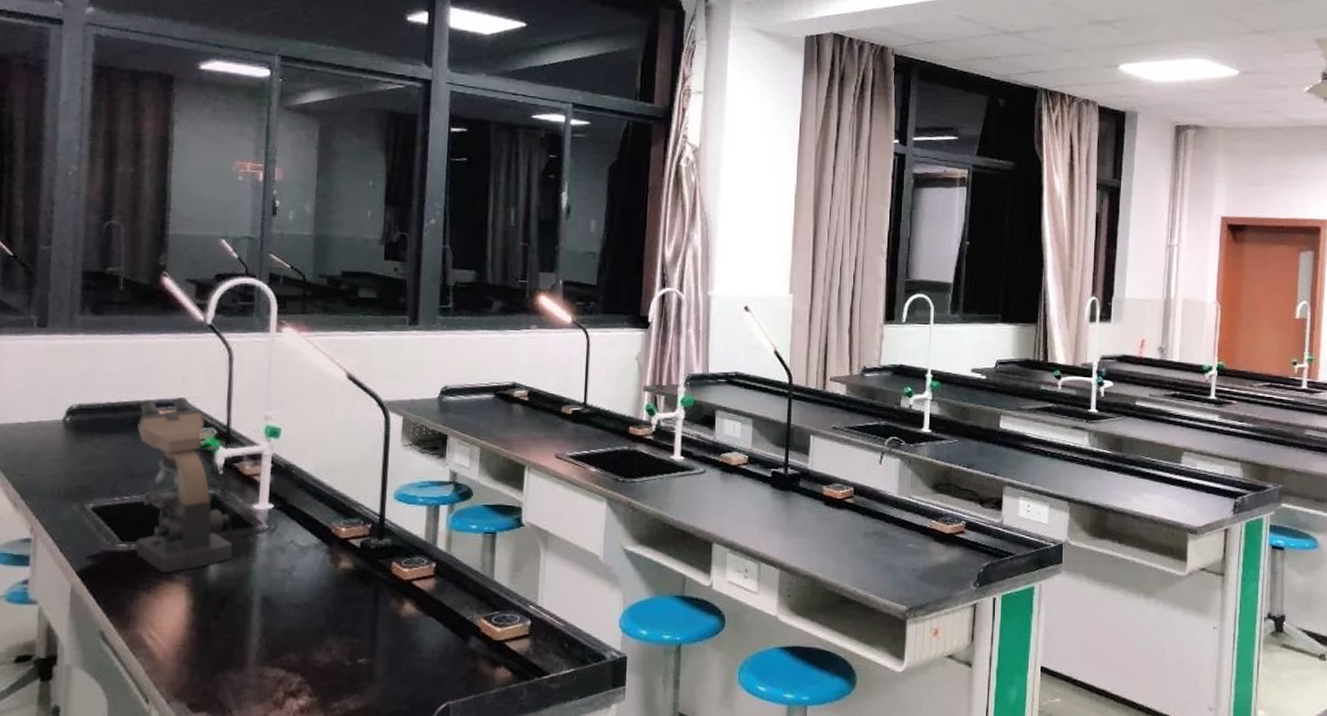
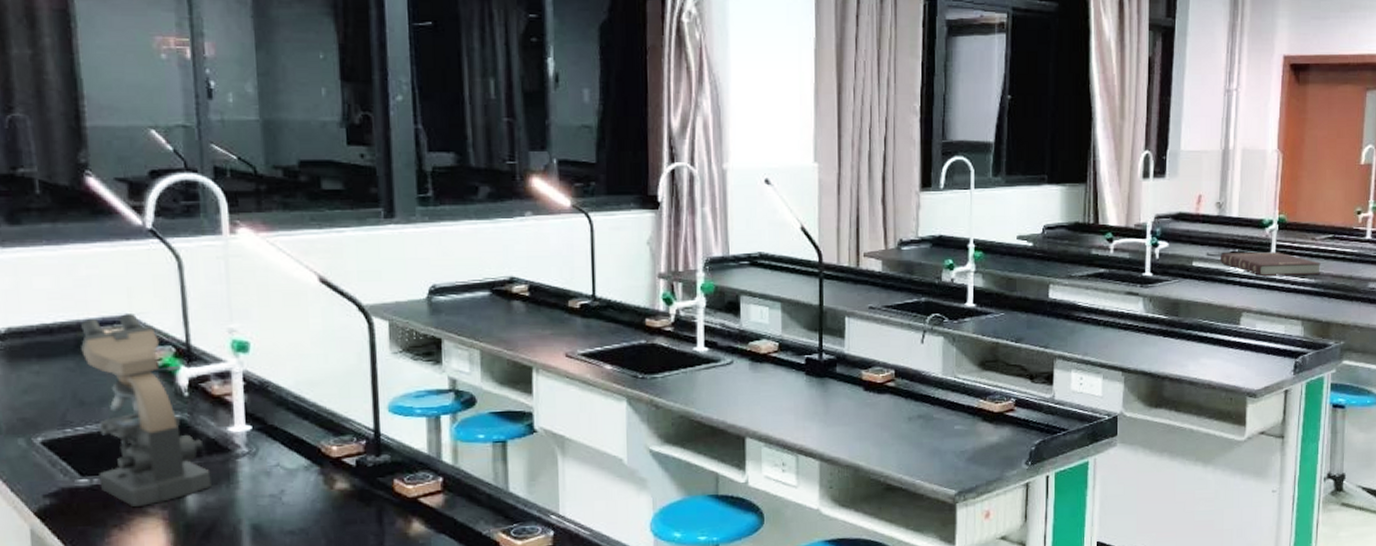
book: none [1162,395,1258,419] -> present [1221,252,1321,276]

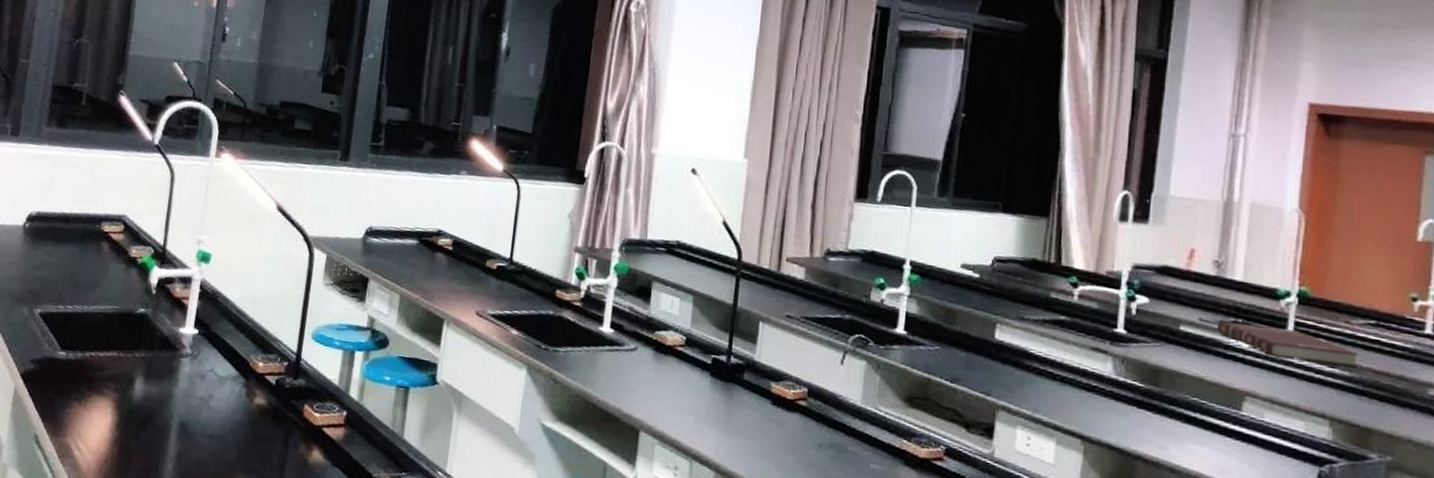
microscope: present [81,314,211,508] -> none [73,214,158,386]

